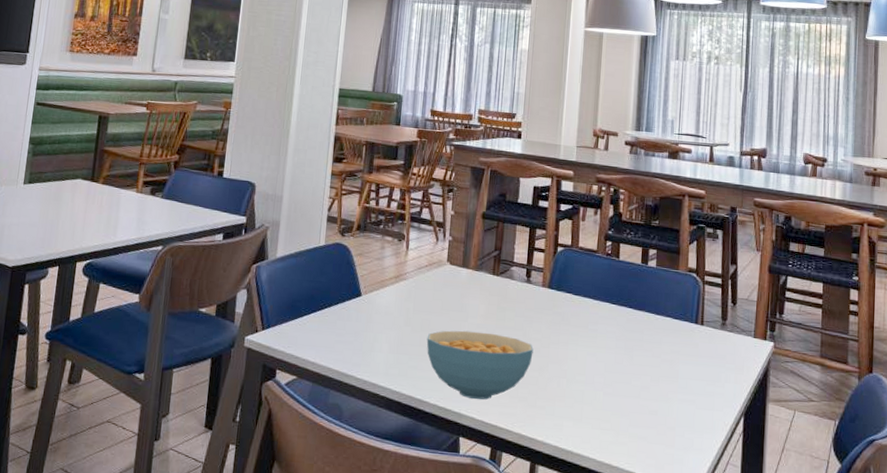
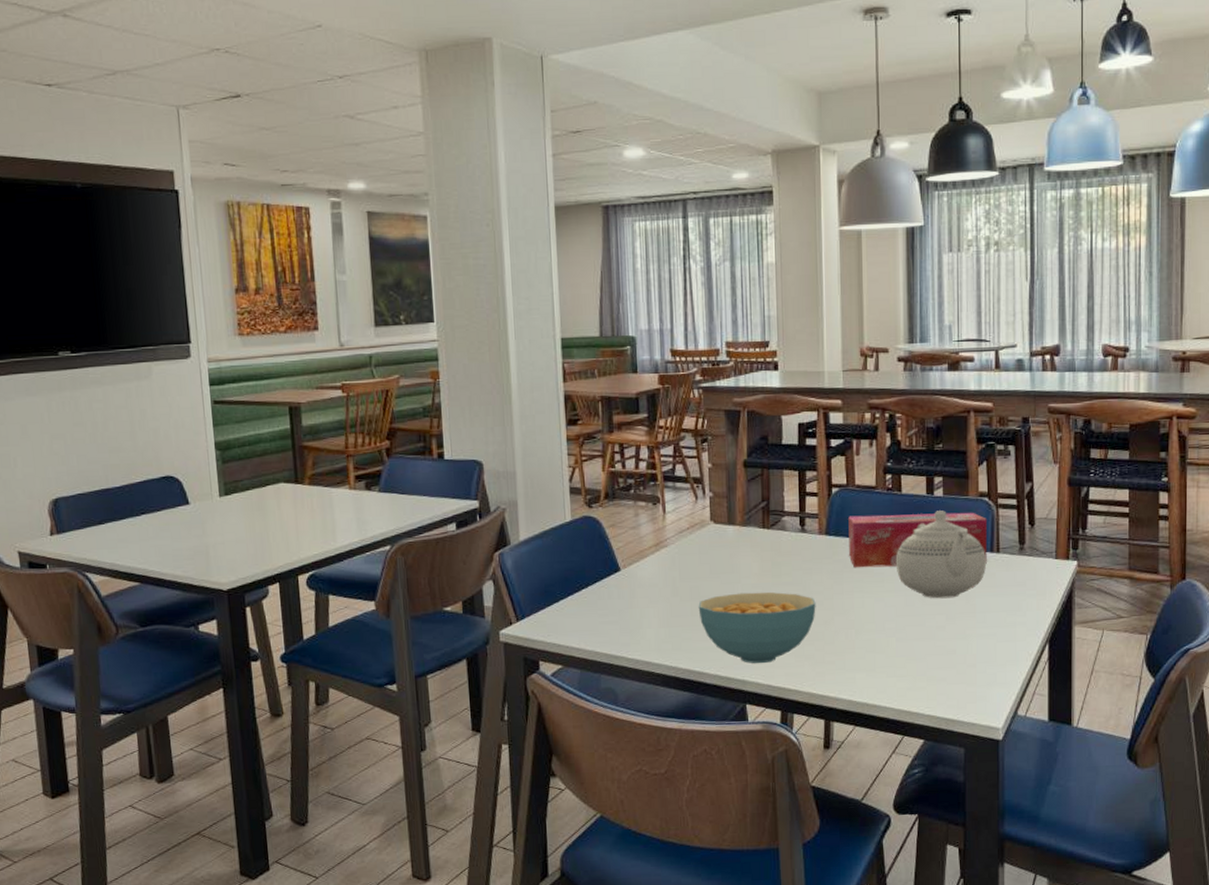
tissue box: none [567,274,694,334] -> present [848,512,987,568]
teapot: none [609,279,691,362] -> present [895,510,986,599]

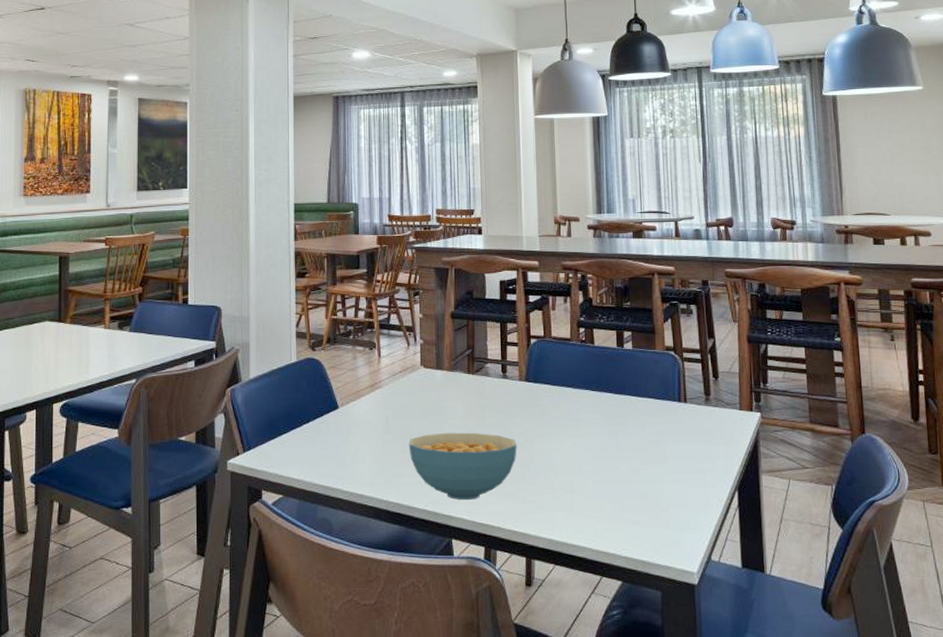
tissue box: present [848,512,987,568] -> none [546,364,675,413]
teapot: present [895,510,986,599] -> none [590,362,675,444]

